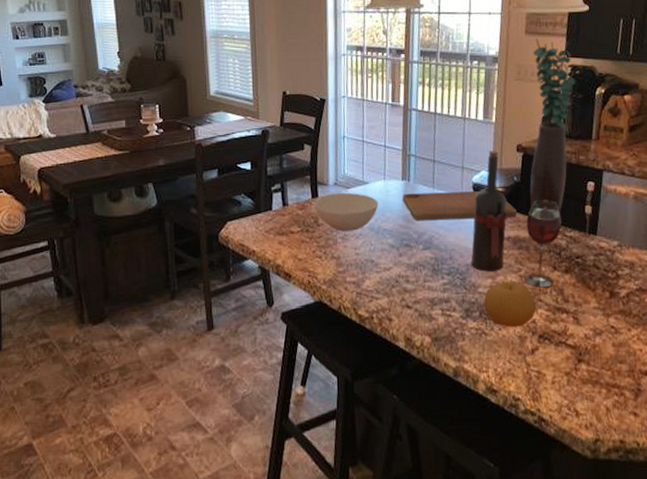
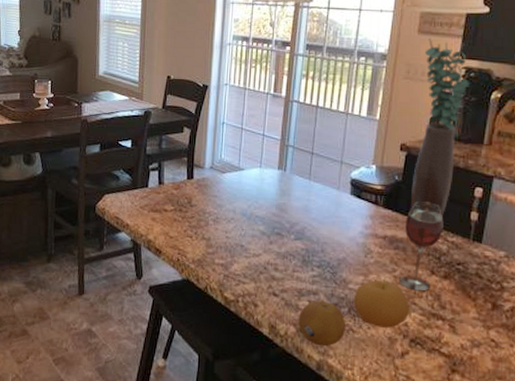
bowl: present [315,193,379,231] -> none [190,177,253,215]
cutting board: present [402,191,517,220] -> none [277,183,395,216]
fruit: none [432,308,479,353] -> present [298,301,346,347]
wine bottle: present [471,151,507,272] -> none [343,148,385,269]

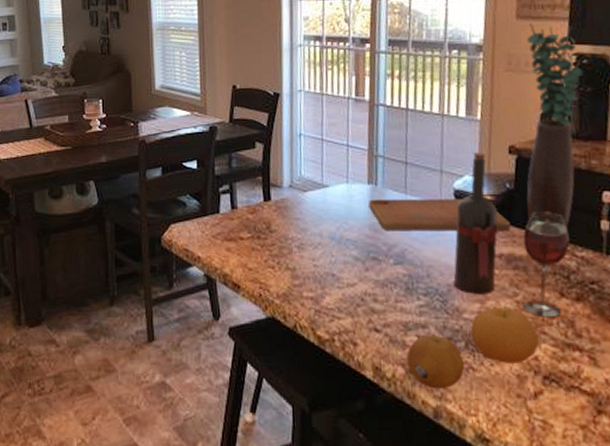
cutting board: none [277,183,395,216] -> present [369,199,511,230]
wine bottle: none [343,148,385,269] -> present [453,152,498,294]

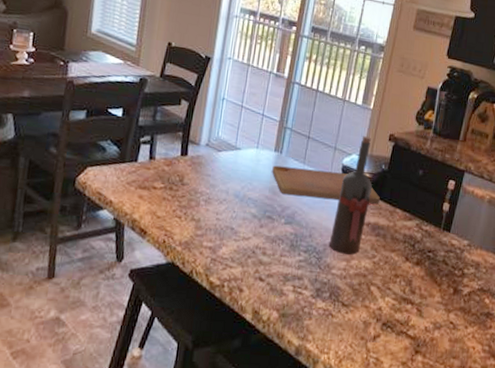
fruit: present [406,335,465,389] -> none [281,286,327,331]
fruit: present [470,307,539,364] -> none [335,266,385,312]
wineglass: present [522,210,570,318] -> none [377,190,421,277]
vase: present [526,23,584,227] -> none [394,35,453,206]

